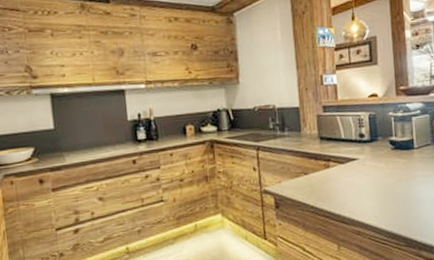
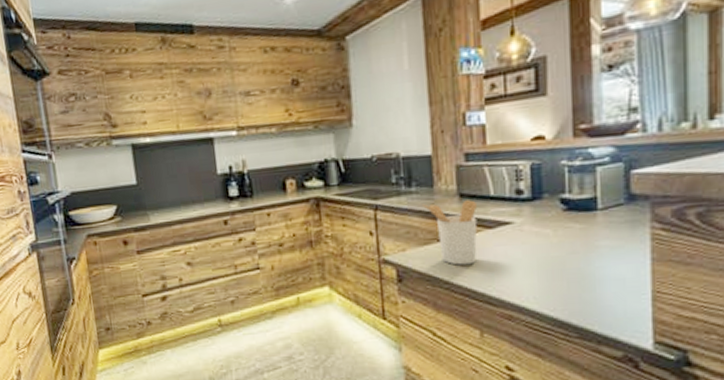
utensil holder: none [293,142,334,193] -> present [422,200,477,266]

